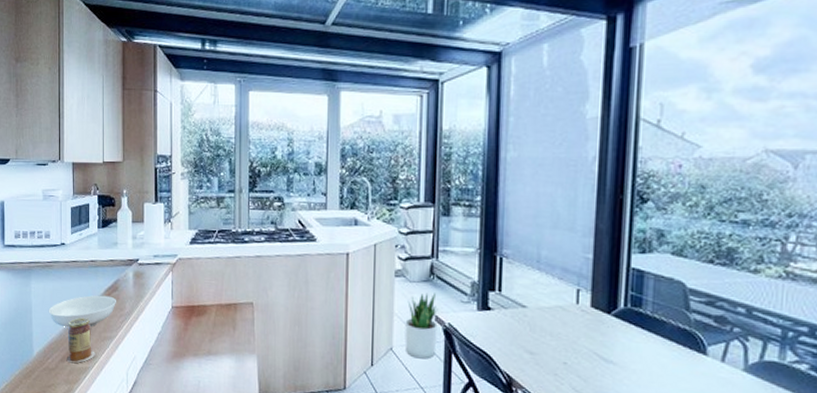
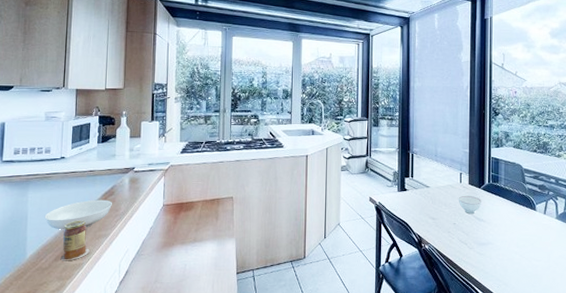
planter: present [405,292,438,359] -> none [348,181,371,230]
bowl: none [572,322,613,352] -> present [458,195,482,215]

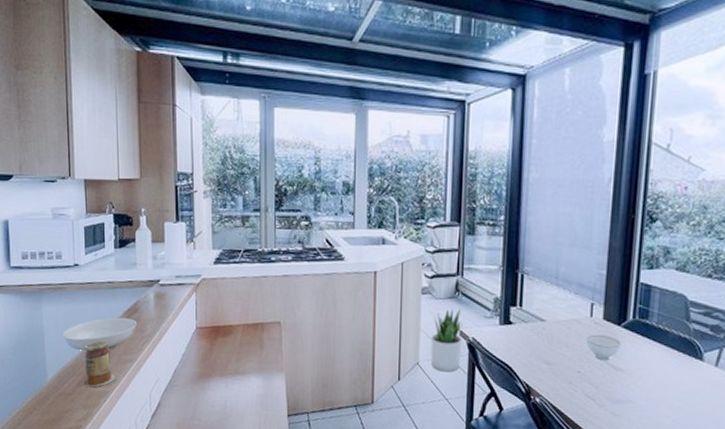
planter: none [348,181,371,230] -> present [430,309,463,372]

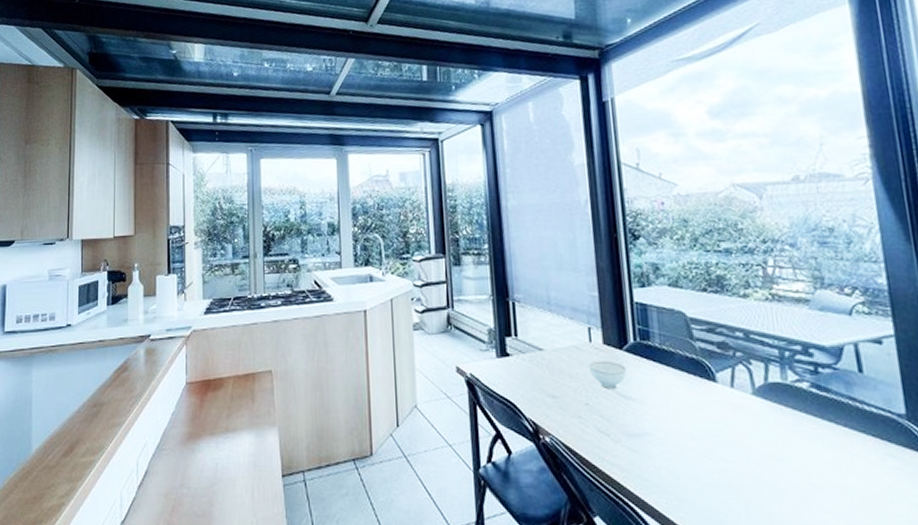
bowl: present [62,317,137,351] -> none [50,377,126,417]
canister: present [84,340,116,388] -> none [69,404,102,458]
planter: present [430,309,463,372] -> none [427,344,461,414]

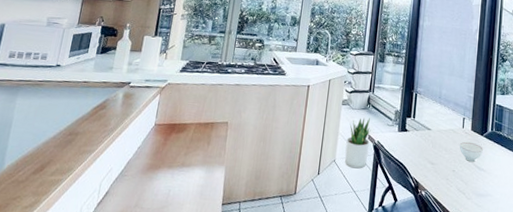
planter: none [427,344,461,414] -> present [345,117,371,169]

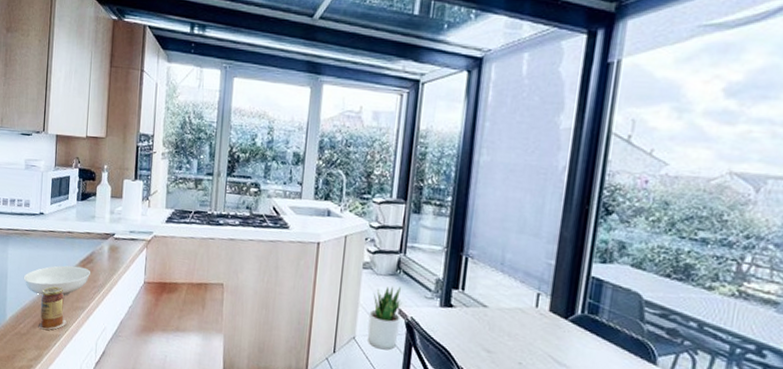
bowl: none [29,112,102,142] -> present [23,265,90,296]
canister: none [39,132,72,176] -> present [38,286,67,330]
bowl: present [459,141,484,163] -> none [529,325,568,355]

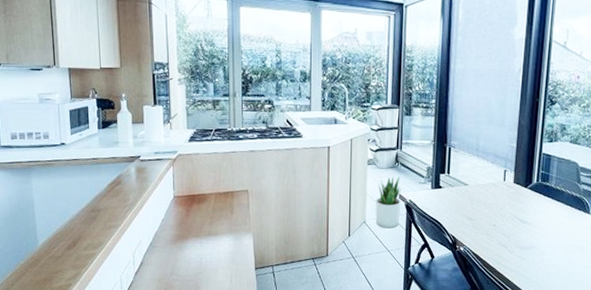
bowl: present [23,265,90,296] -> none [51,189,120,219]
canister: present [38,286,67,330] -> none [71,210,102,251]

